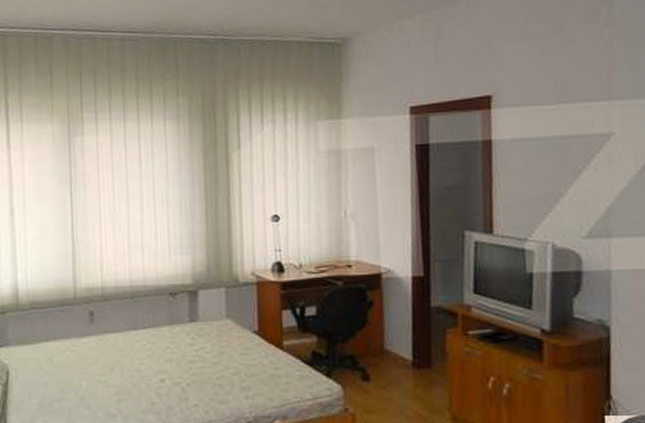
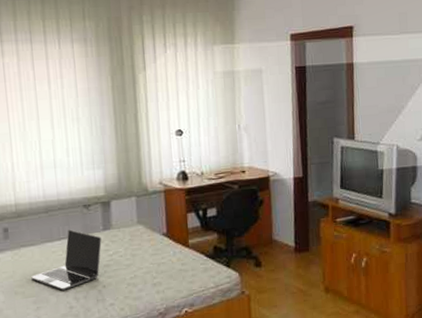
laptop: none [114,318,187,384] -> present [31,229,102,291]

